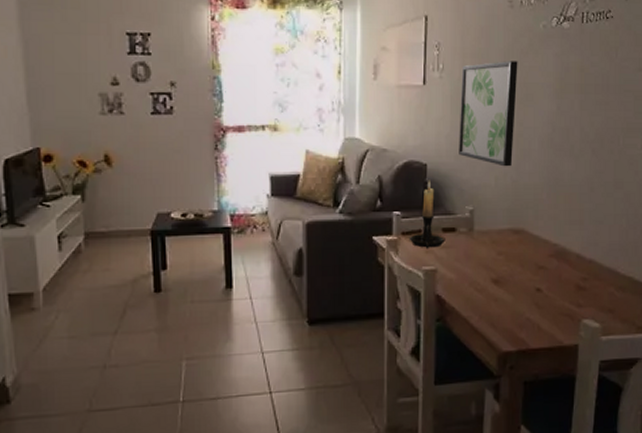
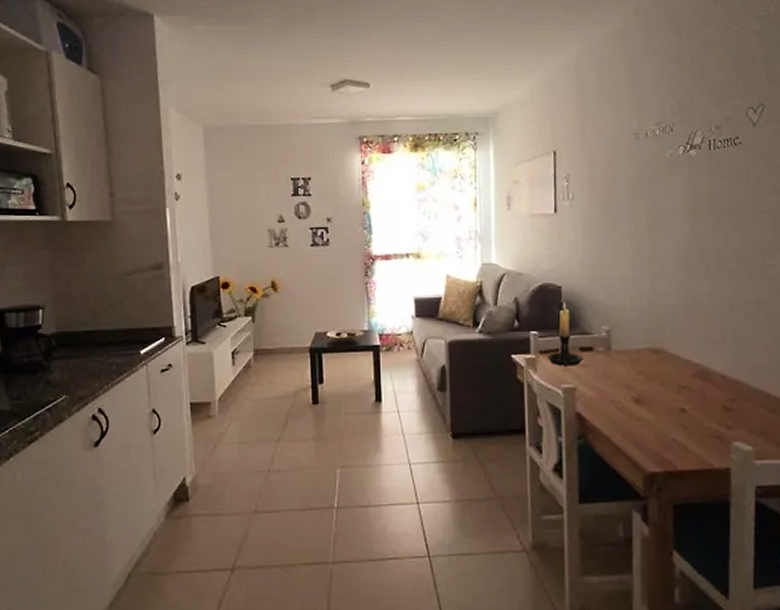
wall art: present [459,61,518,167] -> none [591,188,647,288]

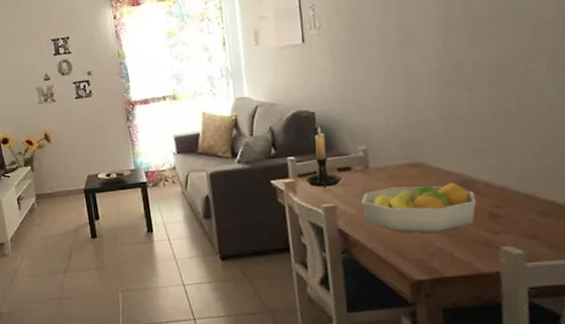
fruit bowl: none [601,372,712,424] -> present [361,182,476,234]

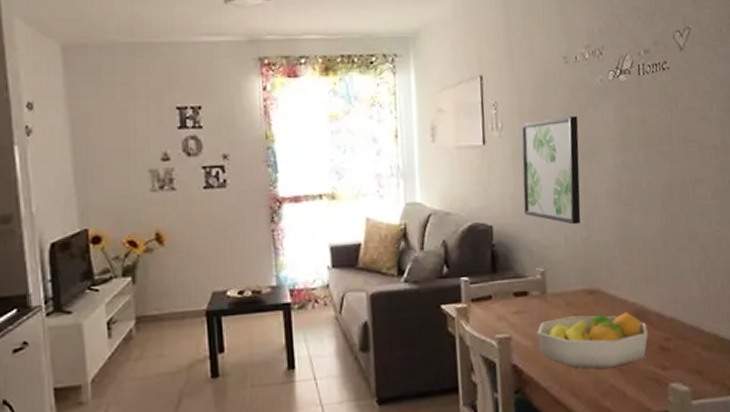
candle holder: present [305,126,342,187] -> none [479,242,518,315]
wall art: none [338,8,402,107] -> present [521,116,581,225]

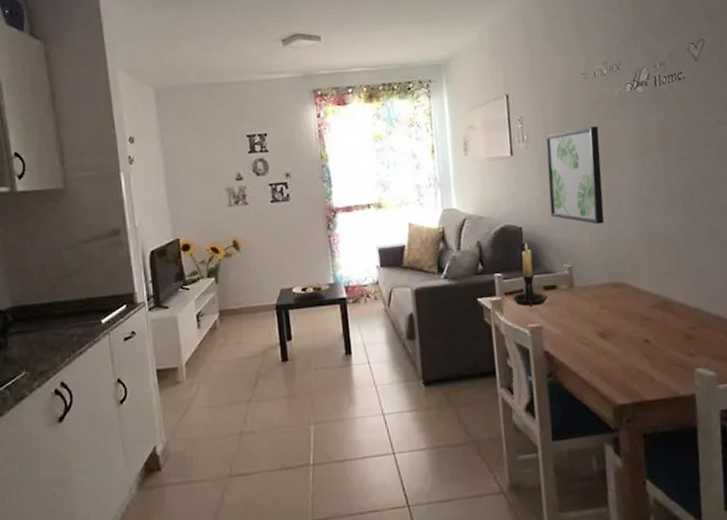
candle holder: none [479,242,518,315] -> present [512,242,548,306]
fruit bowl: present [537,312,648,369] -> none [566,303,673,356]

